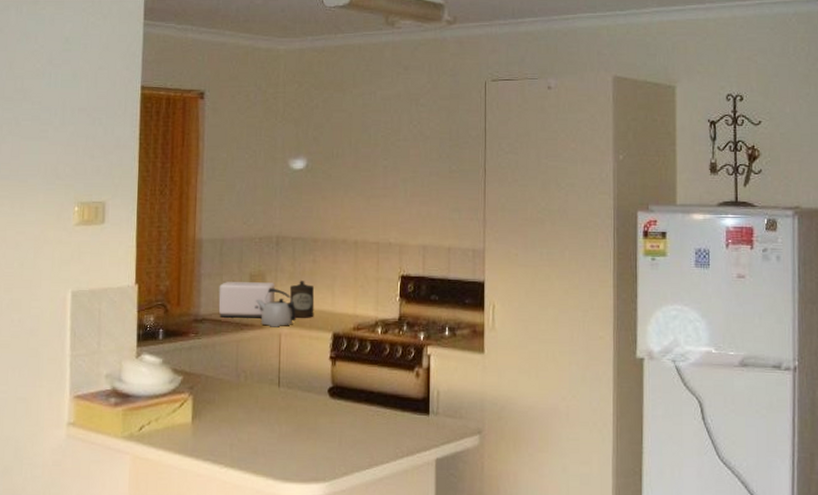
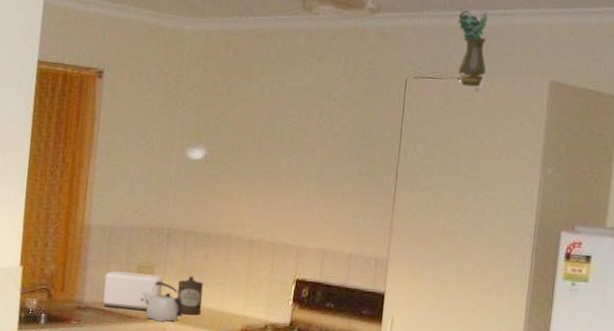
vase: none [527,16,556,86] -> present [458,9,488,87]

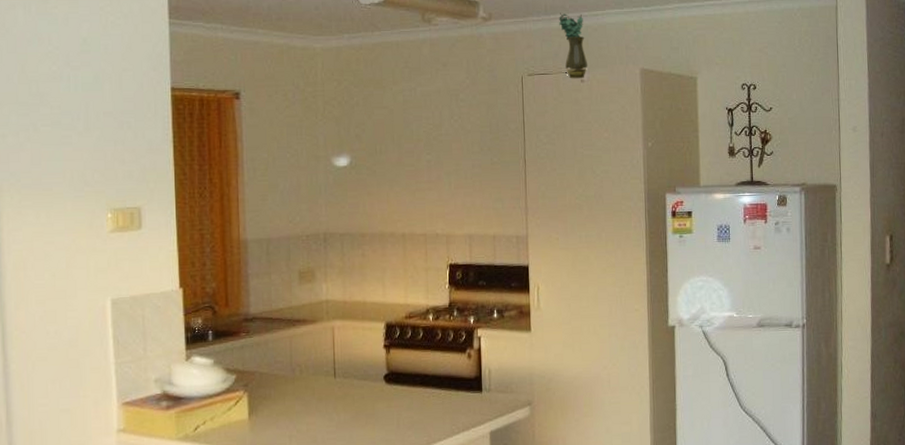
toaster: present [102,271,164,311] -> none [268,278,327,315]
kettle: present [142,280,183,322] -> none [307,283,349,321]
canister: present [176,276,203,316] -> none [340,275,366,311]

